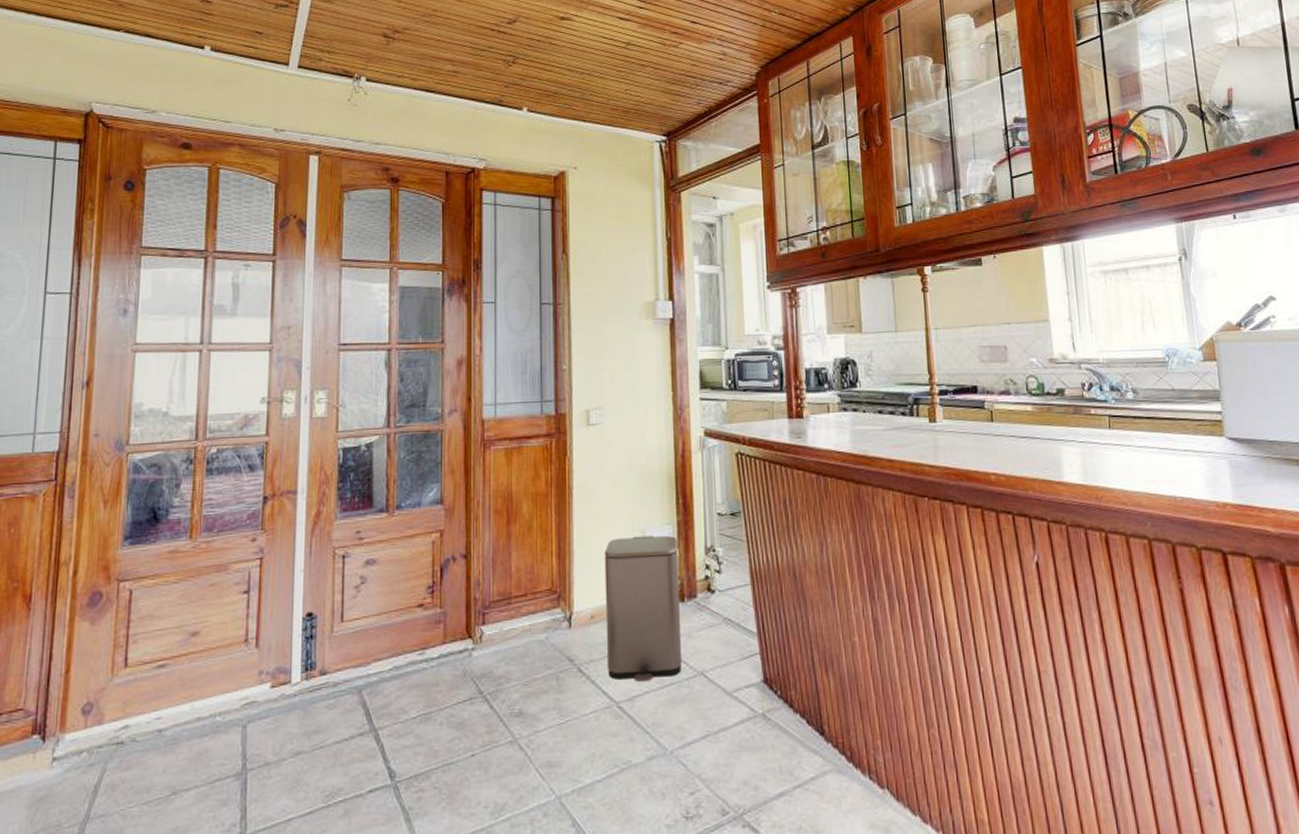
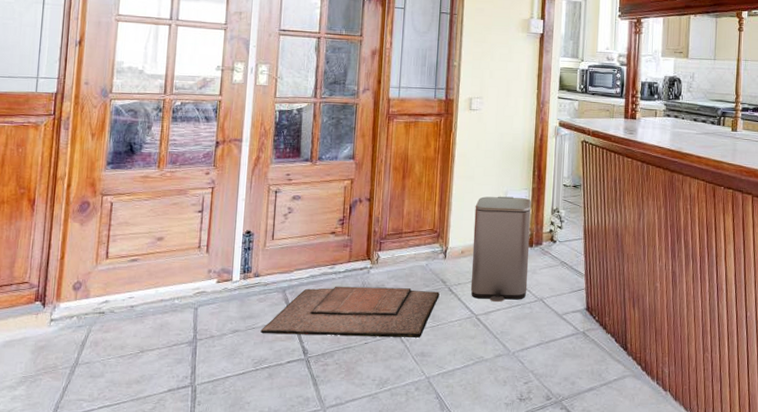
doormat: none [331,673,566,753] -> present [260,286,440,338]

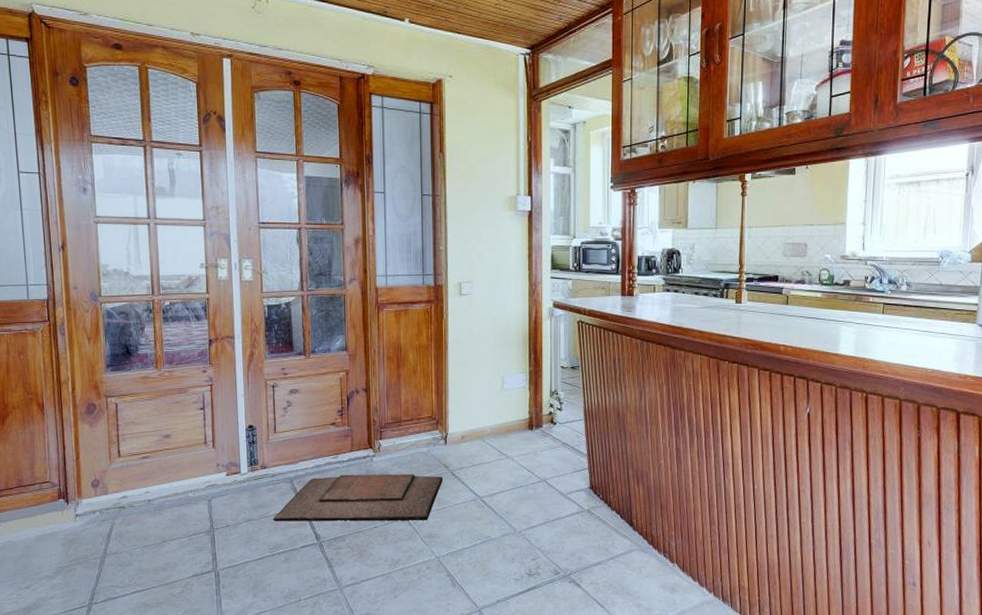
pedal bin: present [470,196,531,303] -> none [472,381,530,485]

